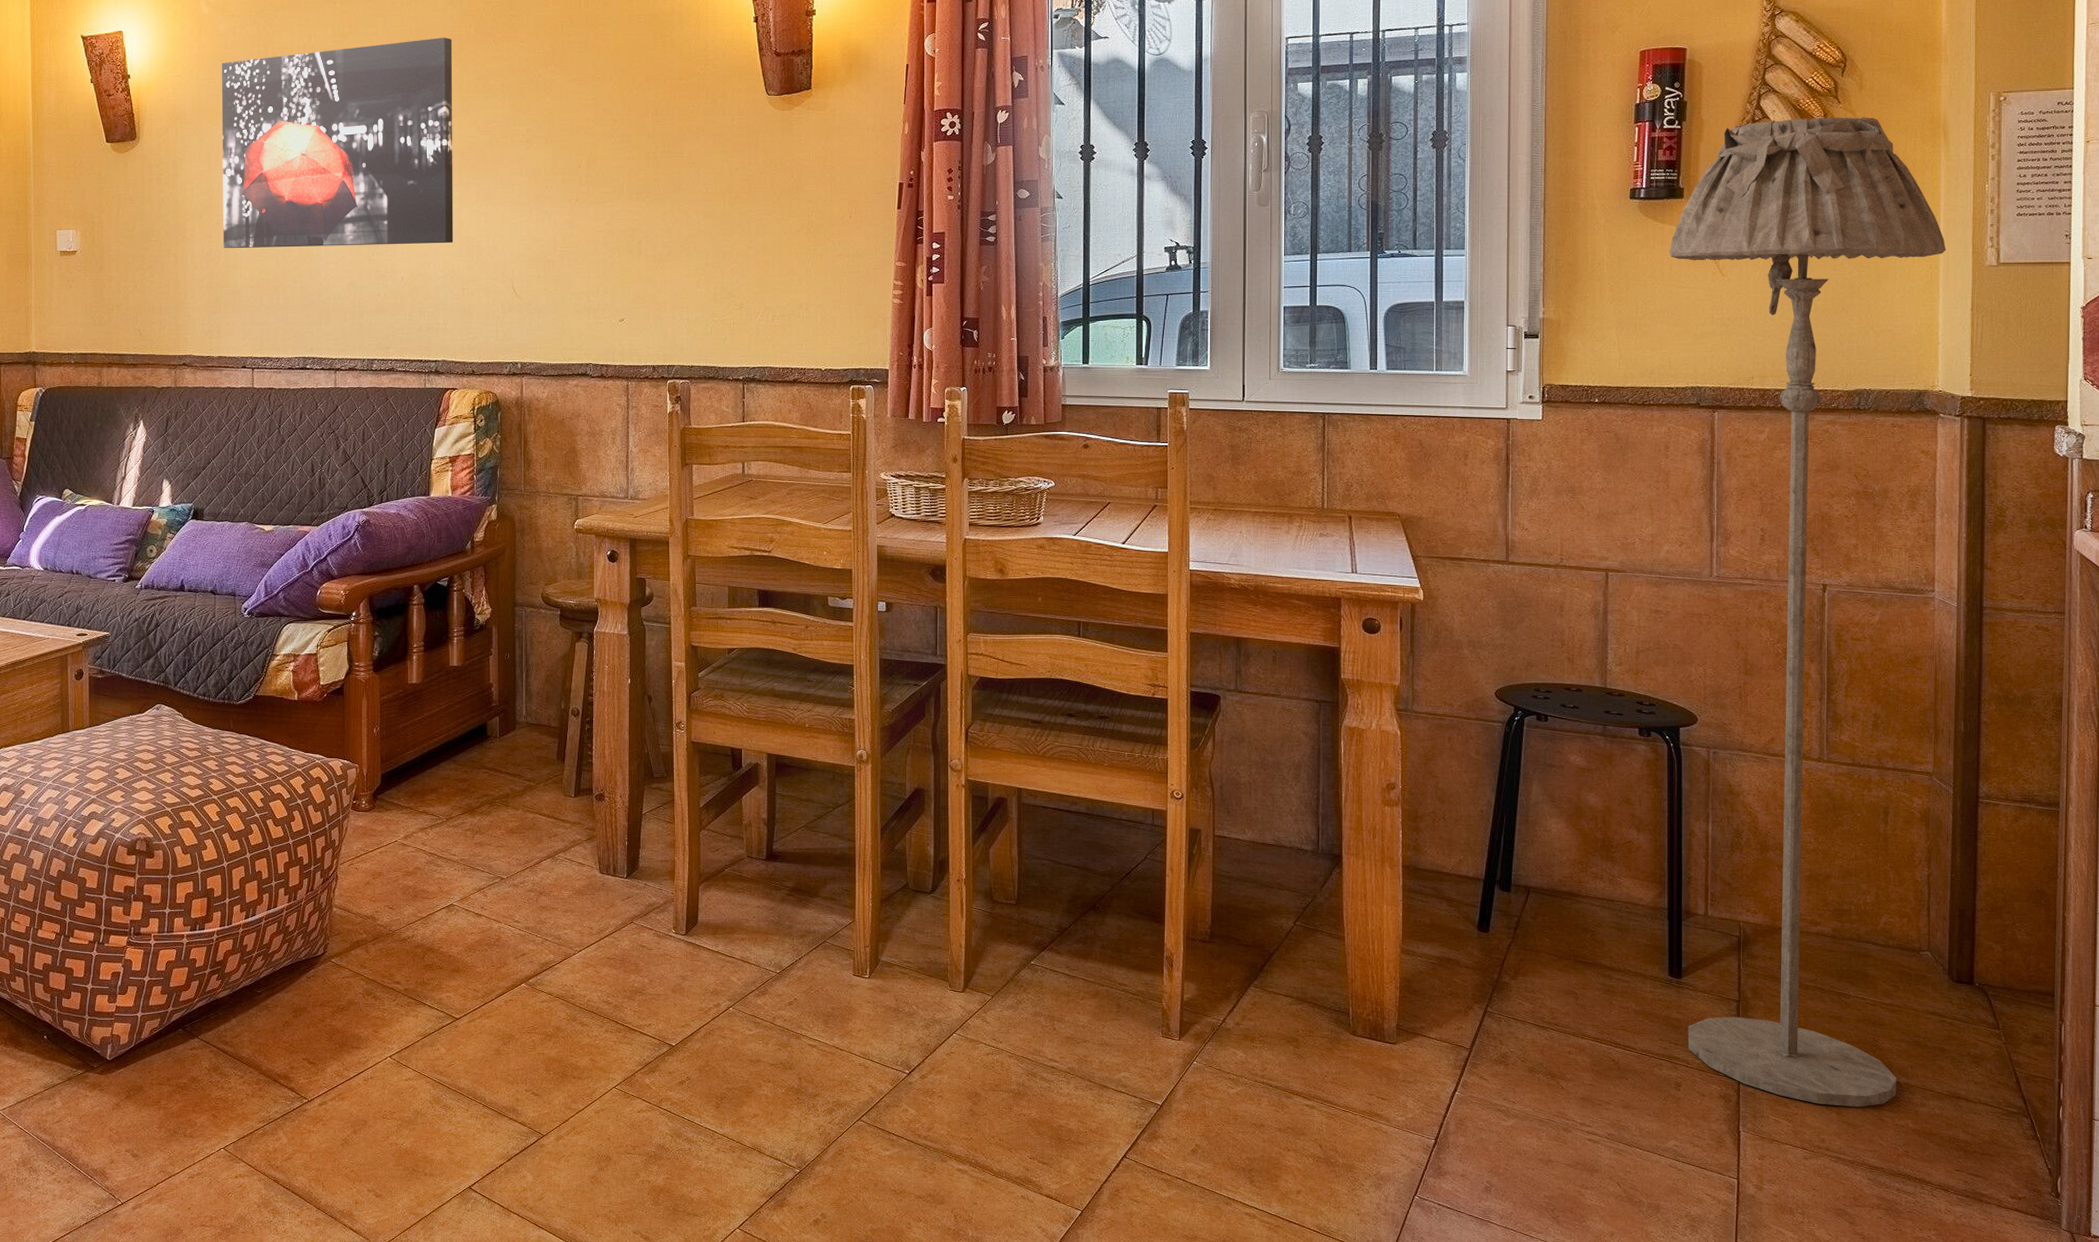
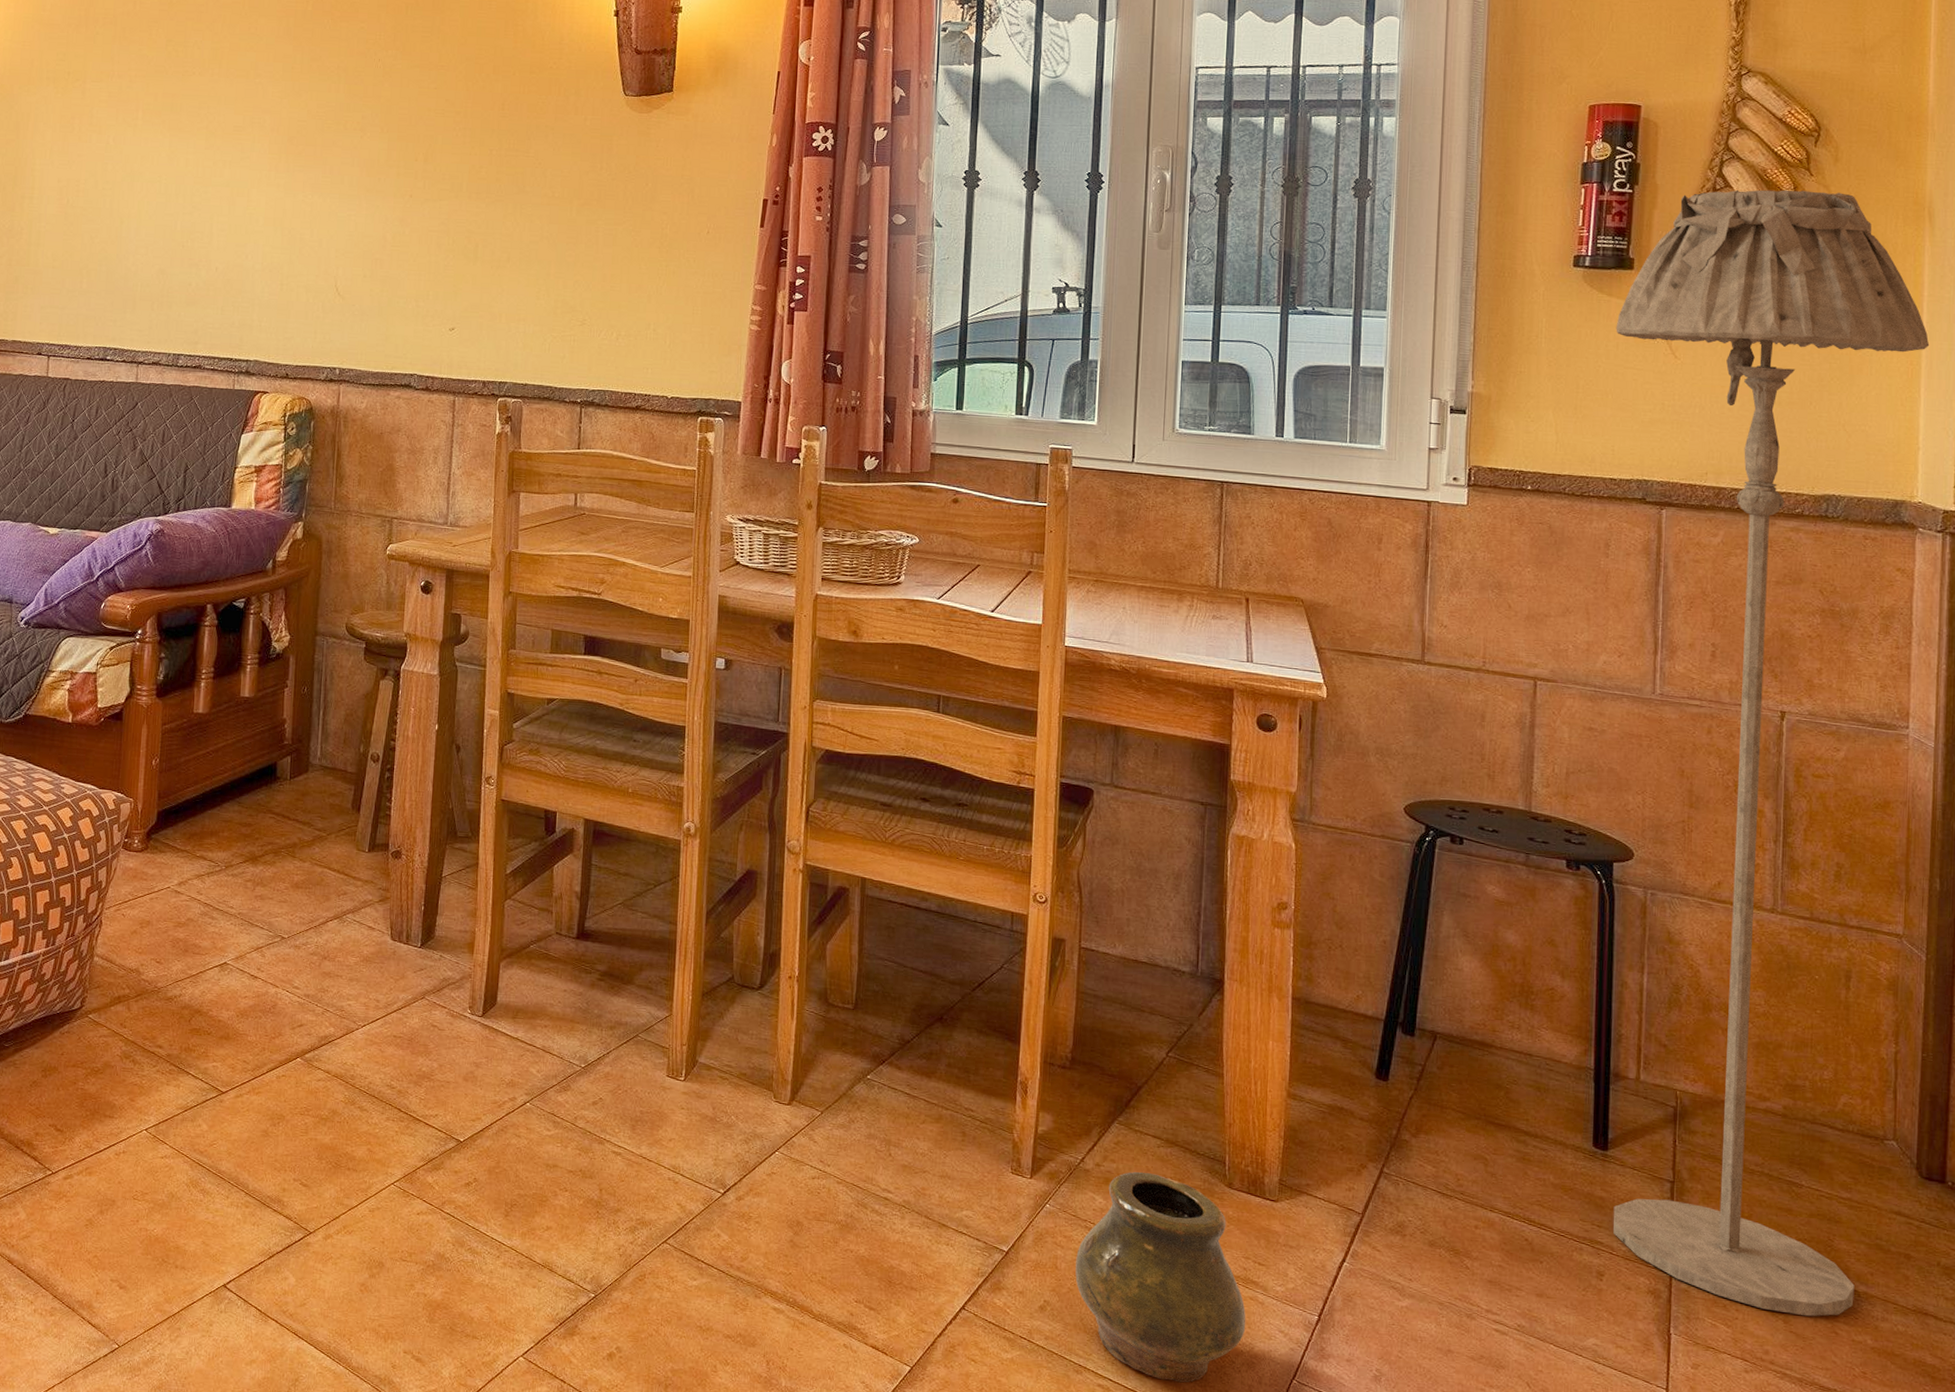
wall art: present [221,37,454,249] -> none [26,12,288,234]
vase: none [1222,1027,1372,1206] -> present [1075,1171,1246,1383]

